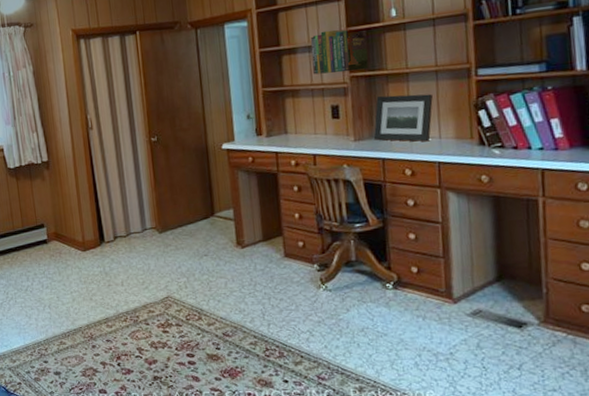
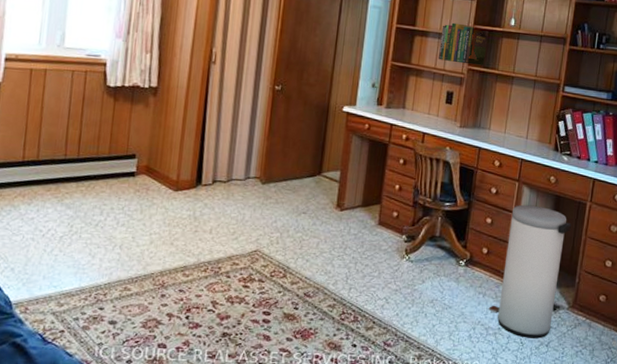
picture frame: present [373,94,433,142] -> none [475,92,528,140]
pedal bin: none [433,211,524,362] -> present [488,204,572,339]

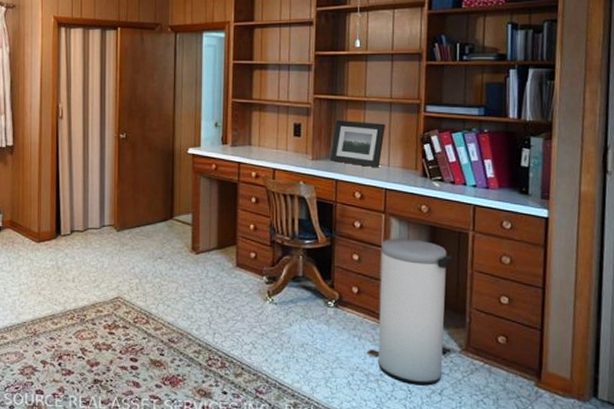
books: present [438,22,489,66] -> none [281,52,332,93]
picture frame: none [475,92,528,140] -> present [329,120,385,168]

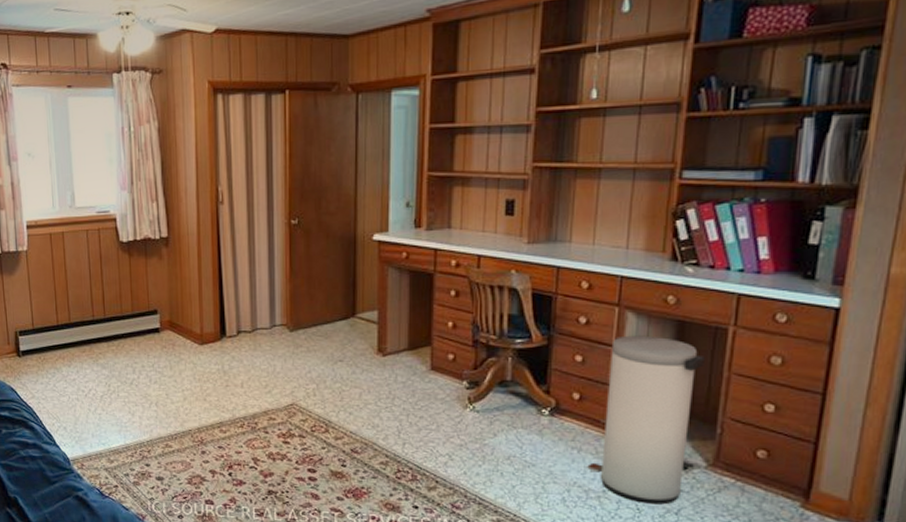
picture frame: present [329,120,385,168] -> none [550,193,625,251]

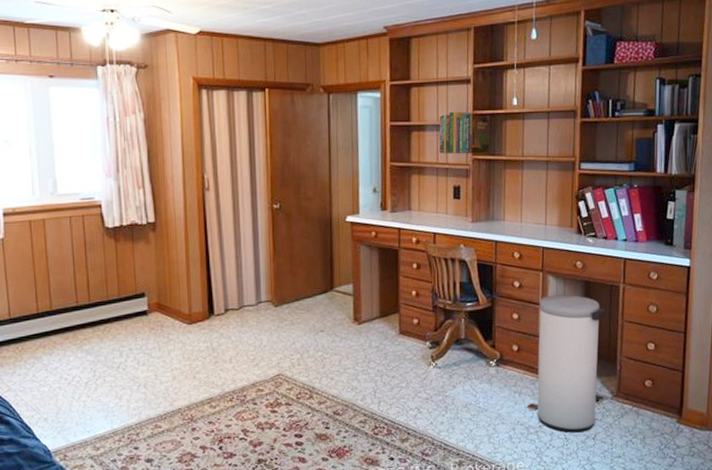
books: none [490,108,559,161] -> present [439,111,491,154]

